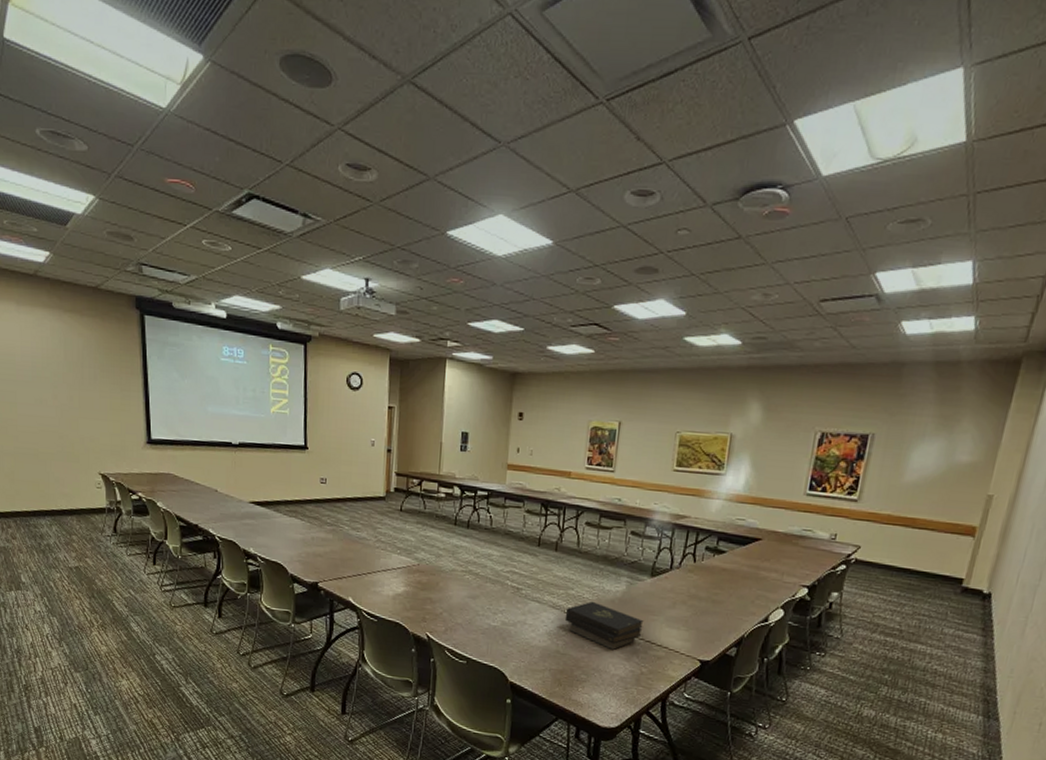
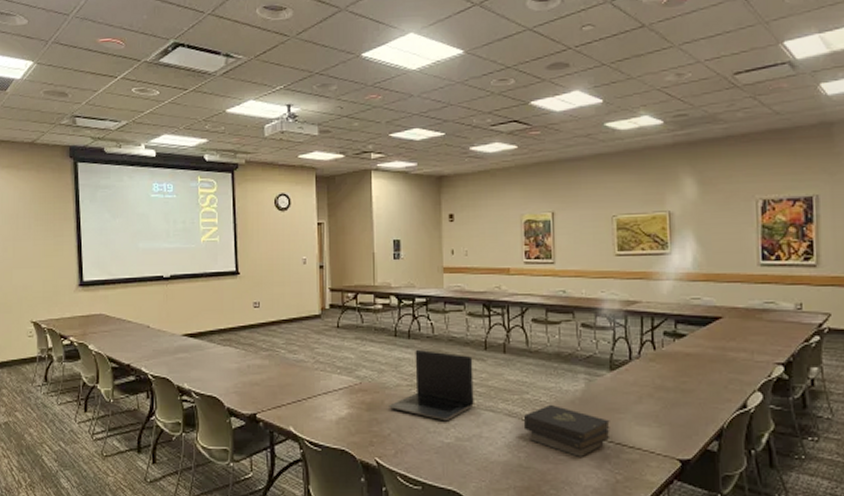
laptop computer: none [443,540,526,607] -> present [389,350,474,422]

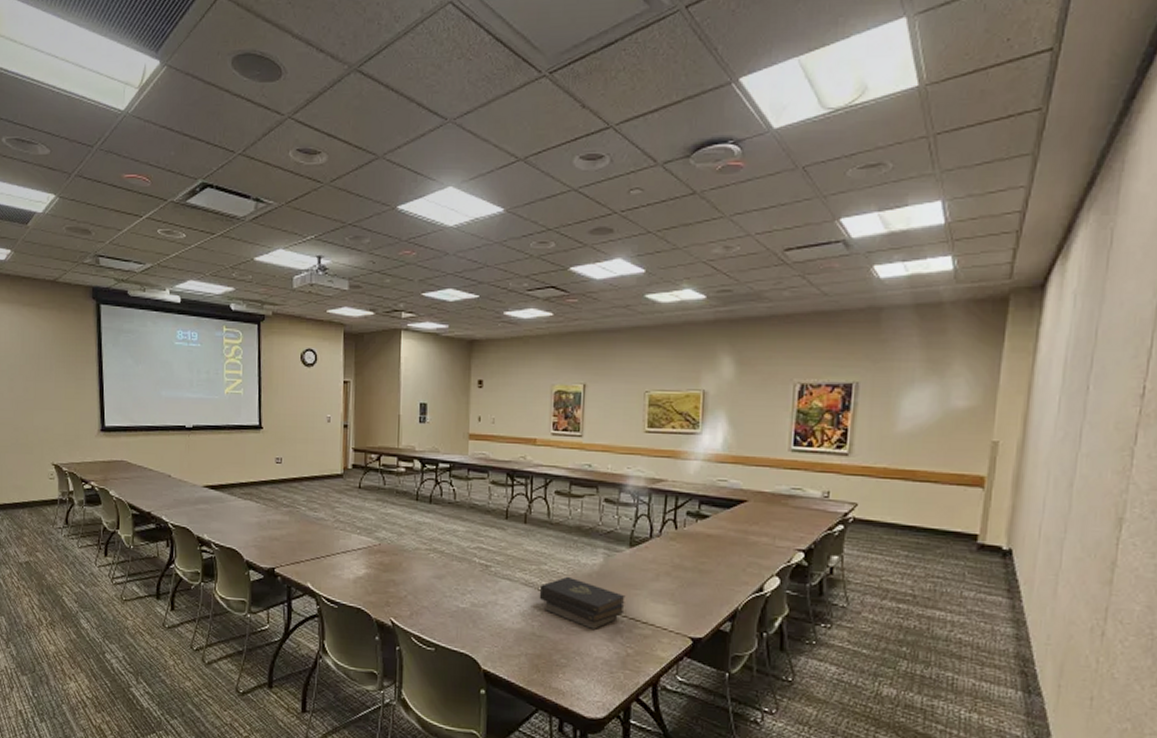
laptop computer: present [389,350,474,422] -> none [406,515,493,587]

